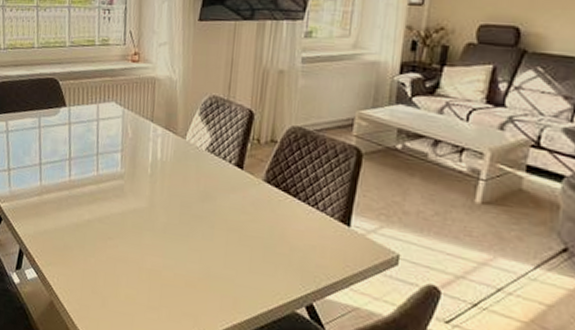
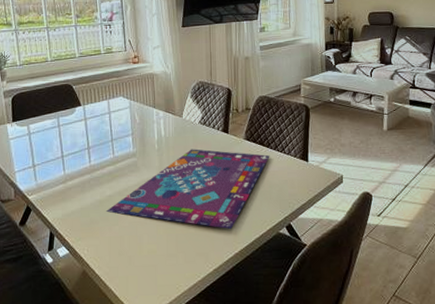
gameboard: none [82,181,297,293] -> present [105,149,270,229]

